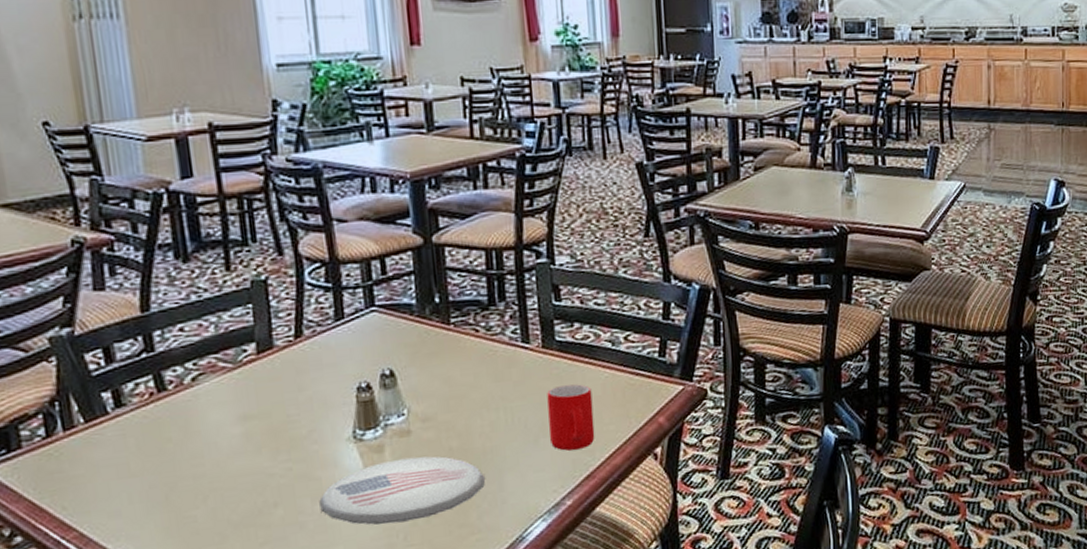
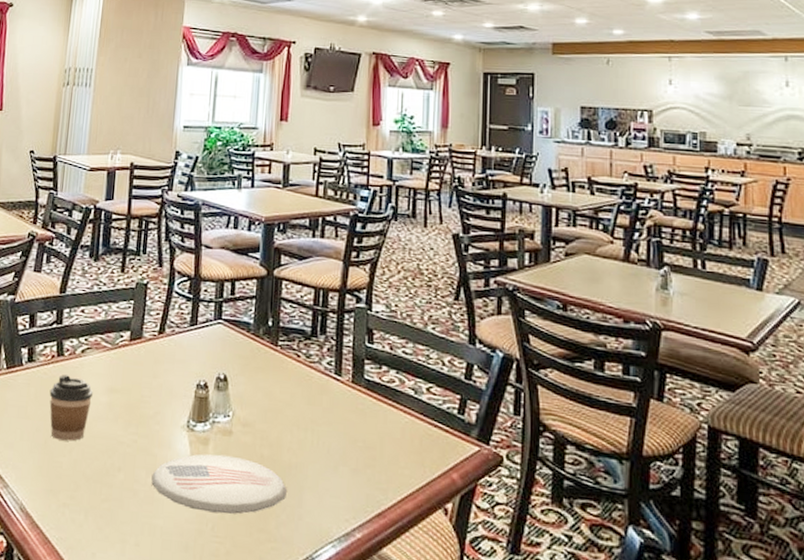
coffee cup: none [157,411,221,492] -> present [49,374,94,441]
mug: present [547,384,595,451] -> none [349,421,391,486]

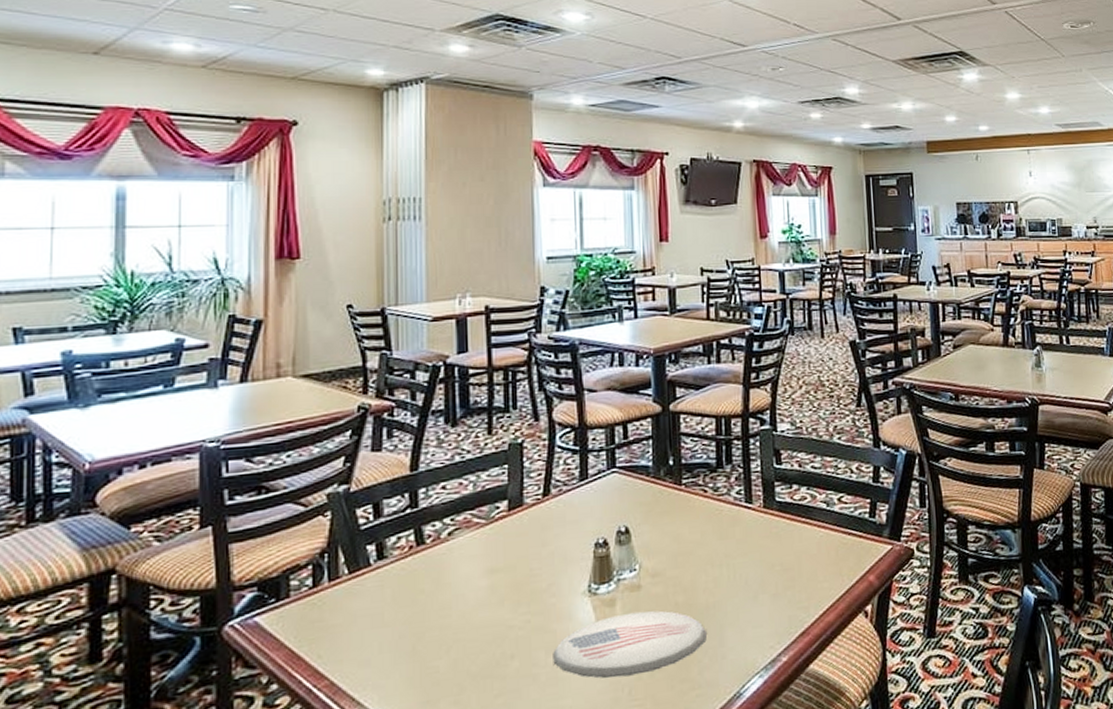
coffee cup: present [49,374,94,441] -> none [411,564,470,642]

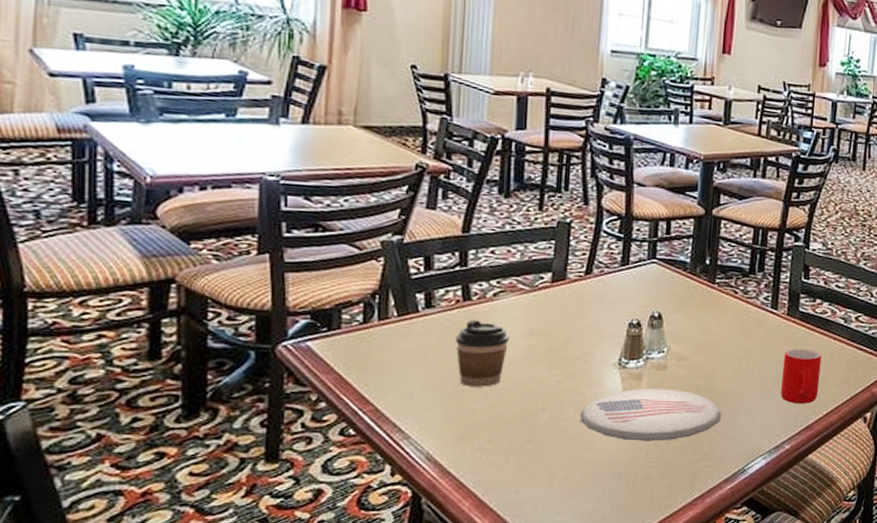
coffee cup: none [411,564,470,642] -> present [455,319,510,387]
mug: none [767,542,810,607] -> present [781,349,822,404]

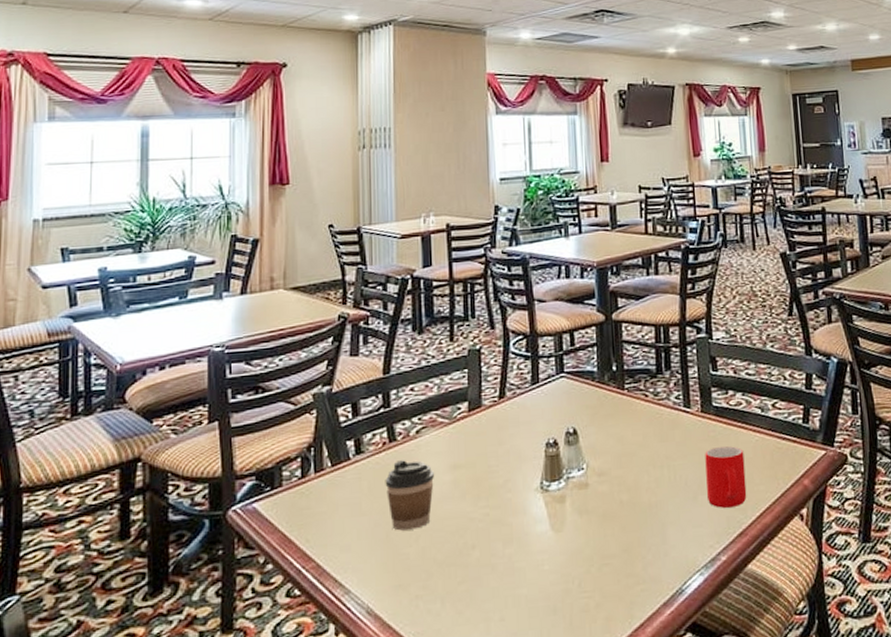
plate: present [580,388,722,441] -> none [509,508,651,571]

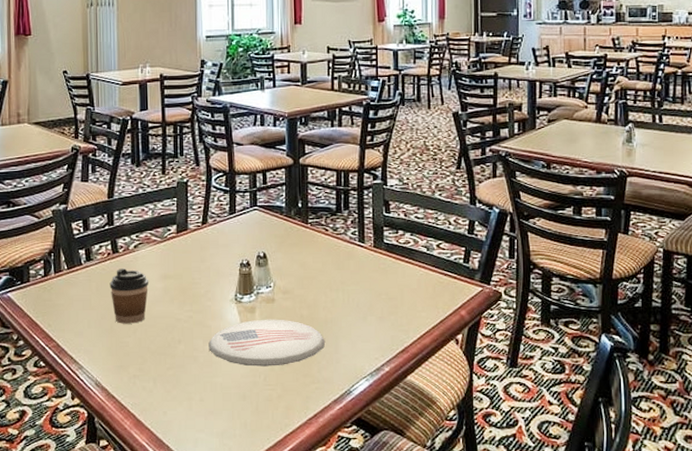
plate: none [509,508,651,571] -> present [208,319,326,367]
mug: present [705,446,747,508] -> none [375,278,410,328]

